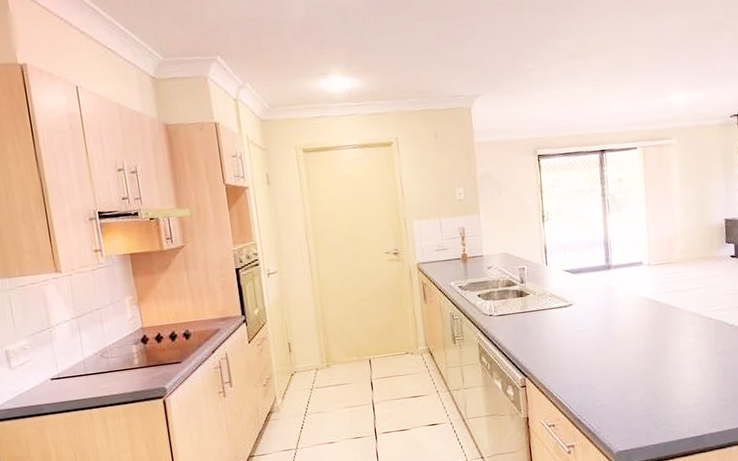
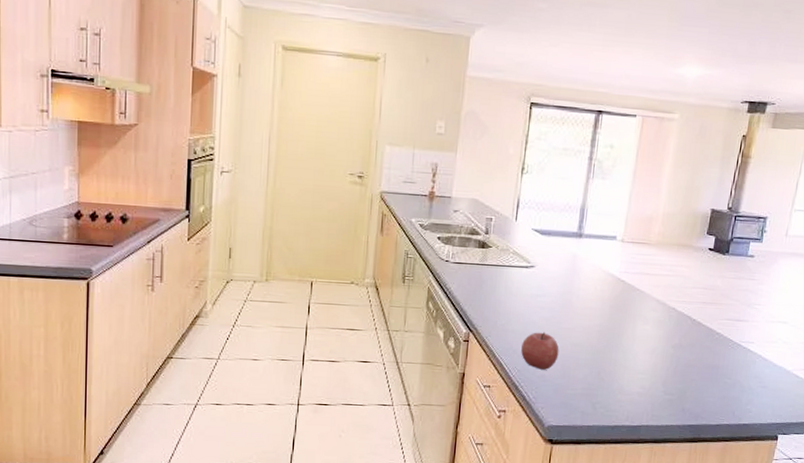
fruit: none [576,363,613,400] -> present [521,331,559,370]

